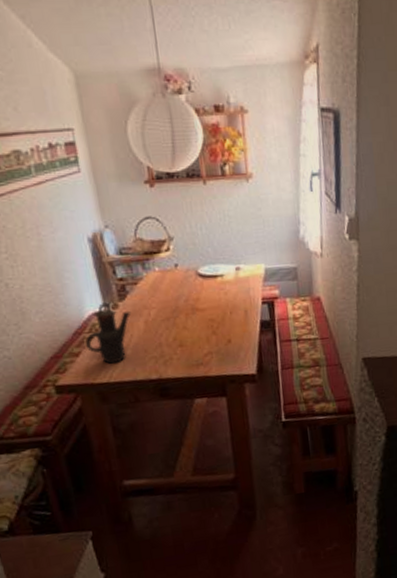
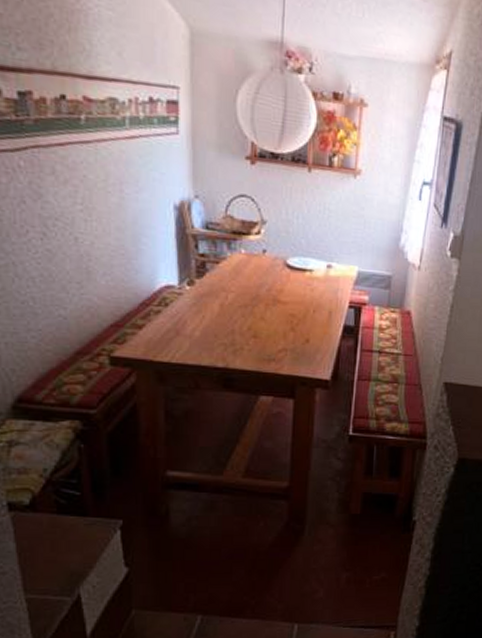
teapot: present [85,302,132,364] -> none [152,276,208,343]

